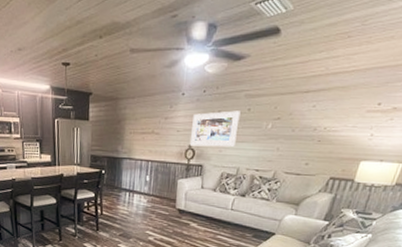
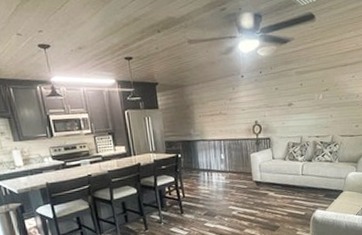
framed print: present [189,110,241,147] -> none [254,86,295,122]

